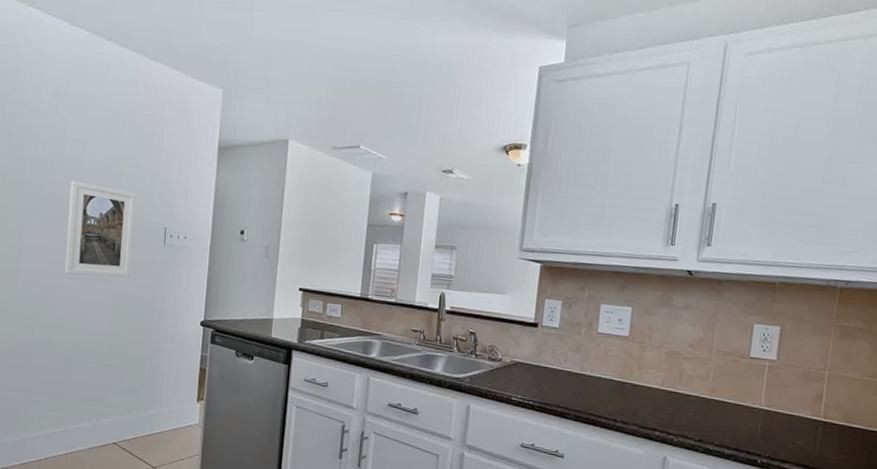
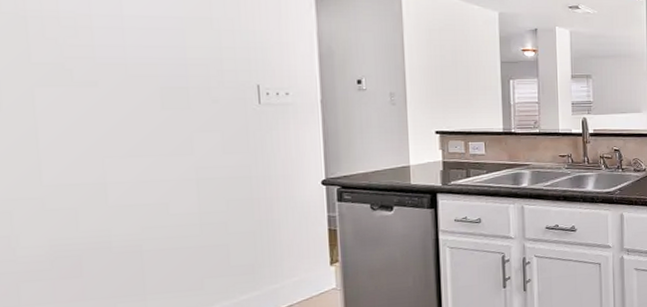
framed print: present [64,180,136,277] -> none [106,40,217,152]

